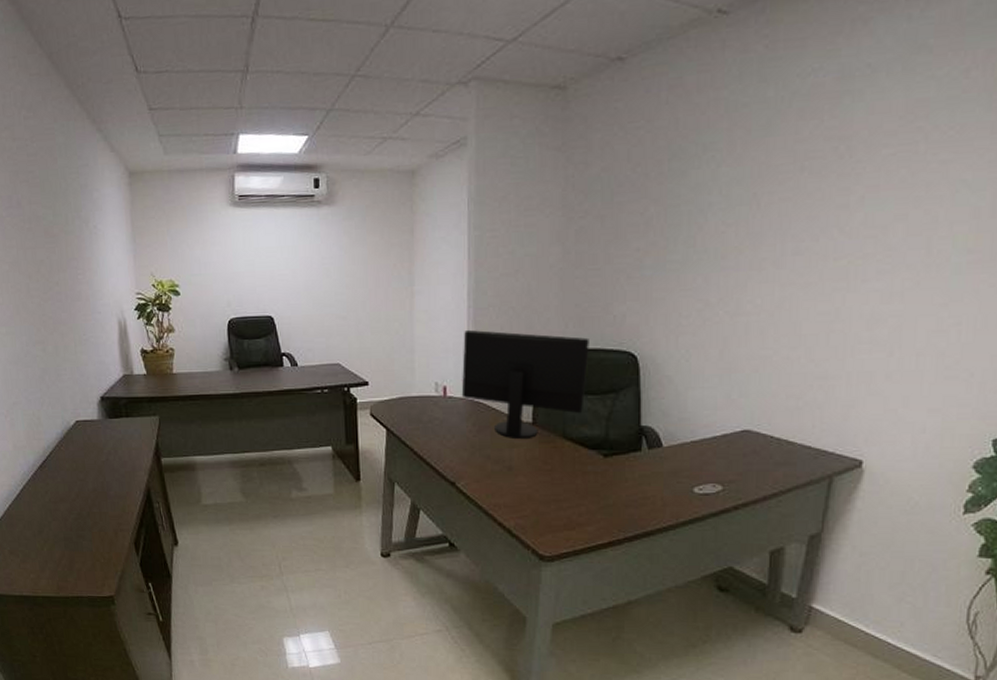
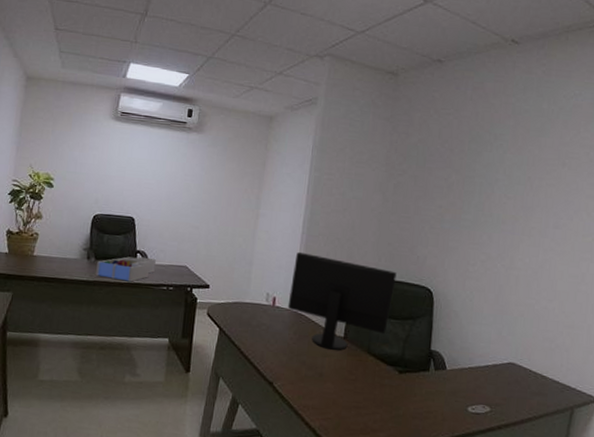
desk organizer: none [241,359,305,389] -> present [96,256,156,282]

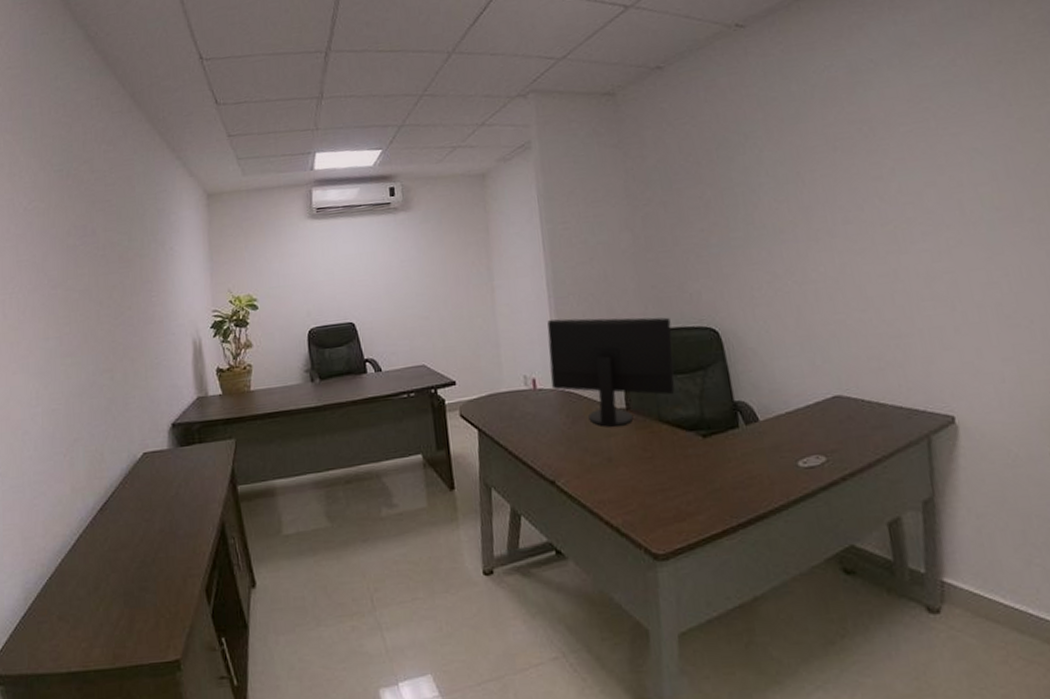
desk organizer: present [96,256,156,282] -> none [323,364,390,399]

